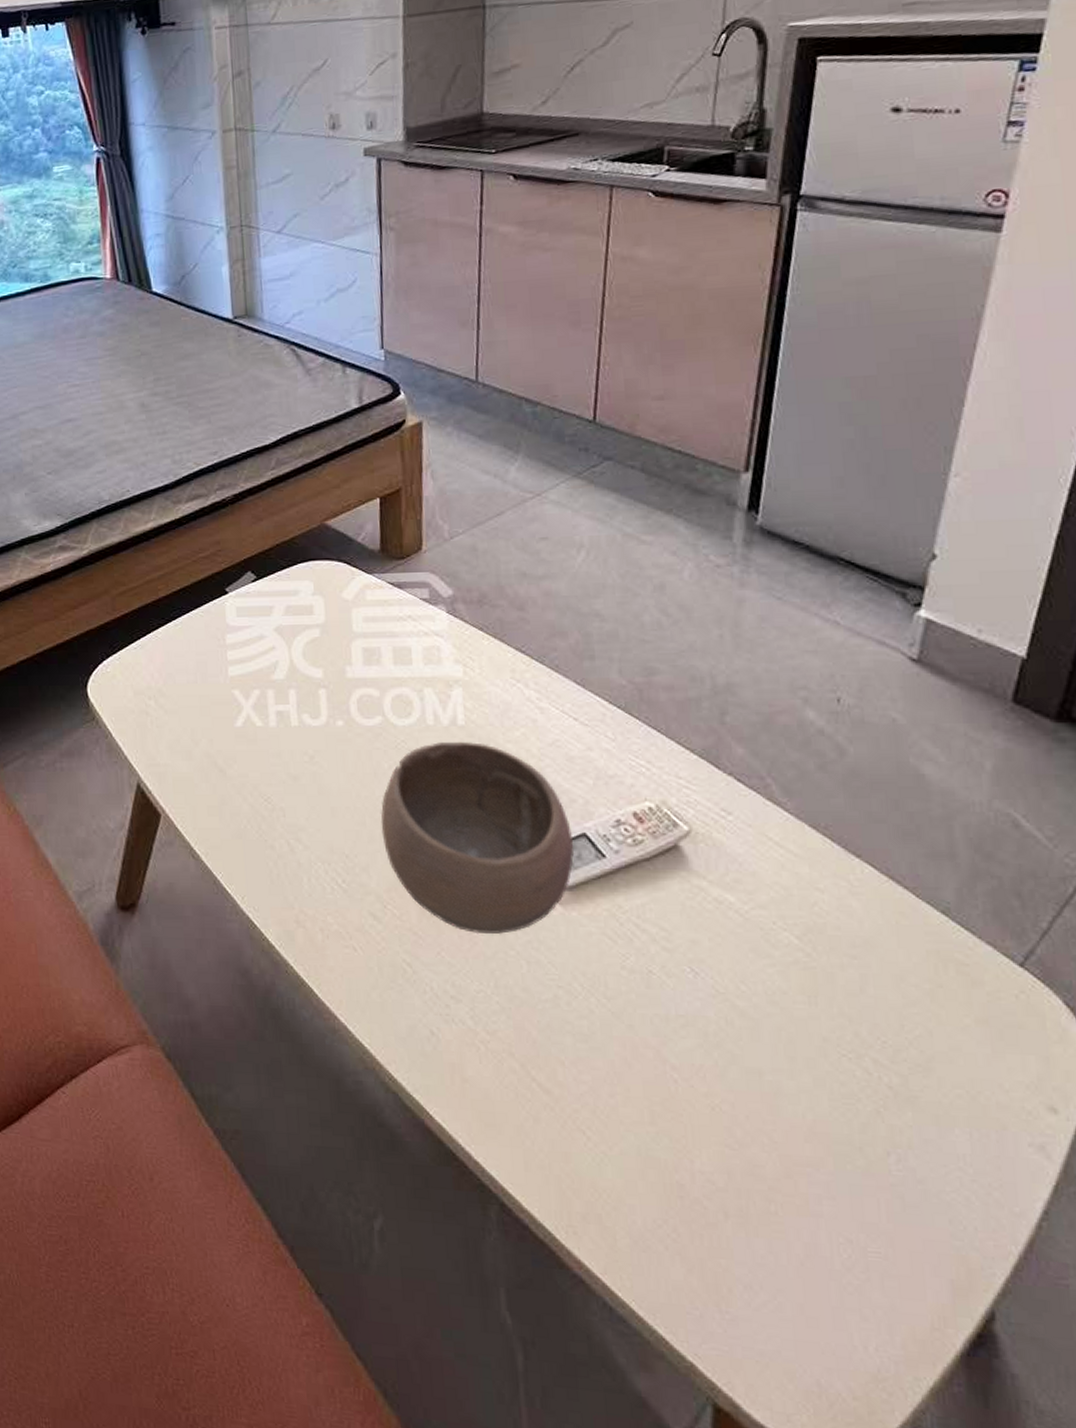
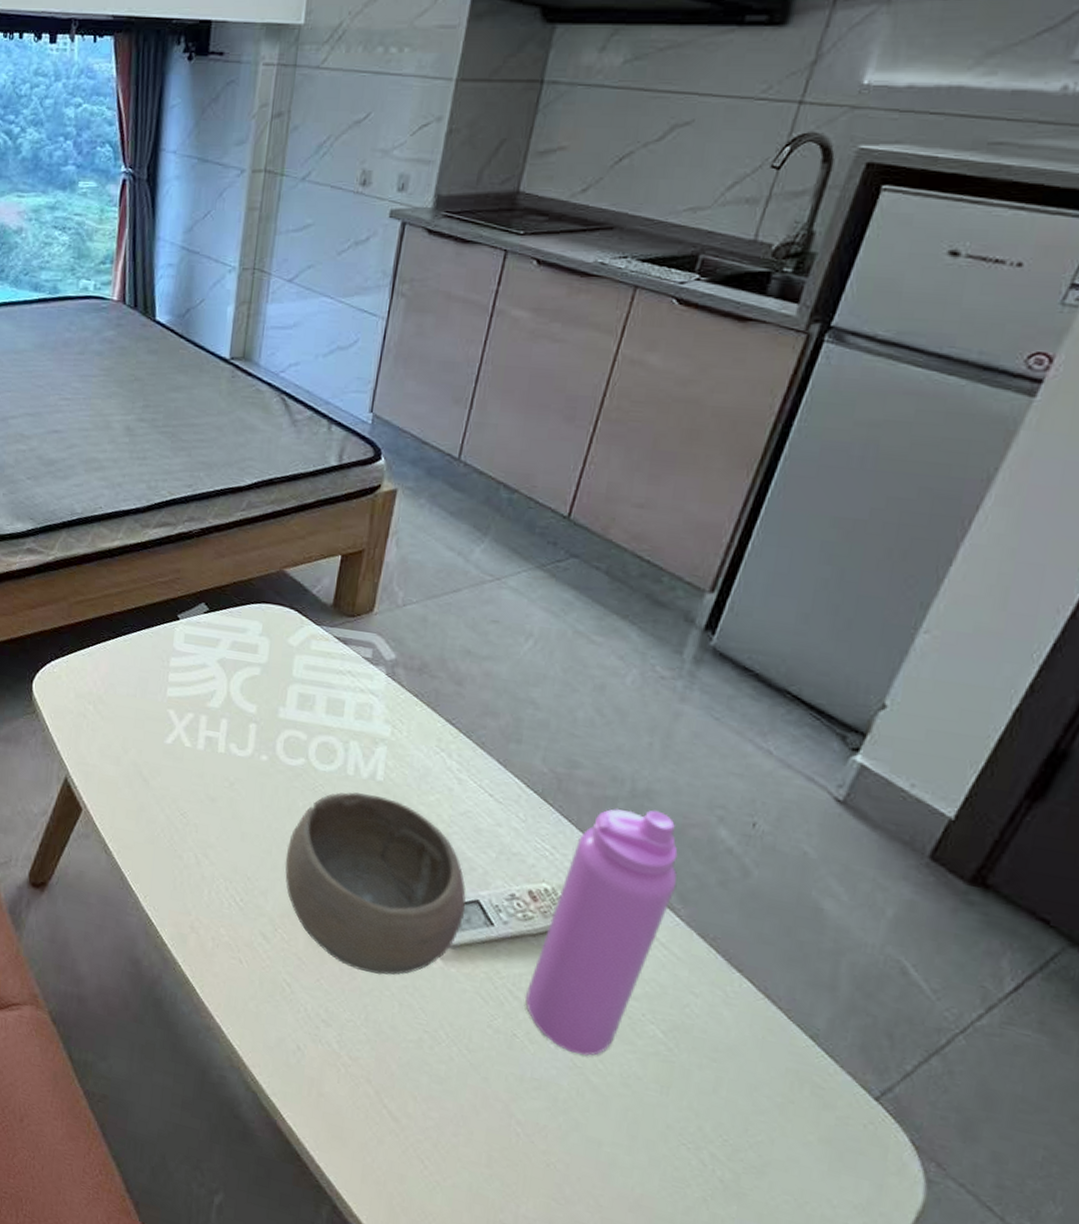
water bottle: none [652,703,778,980] -> present [525,808,678,1057]

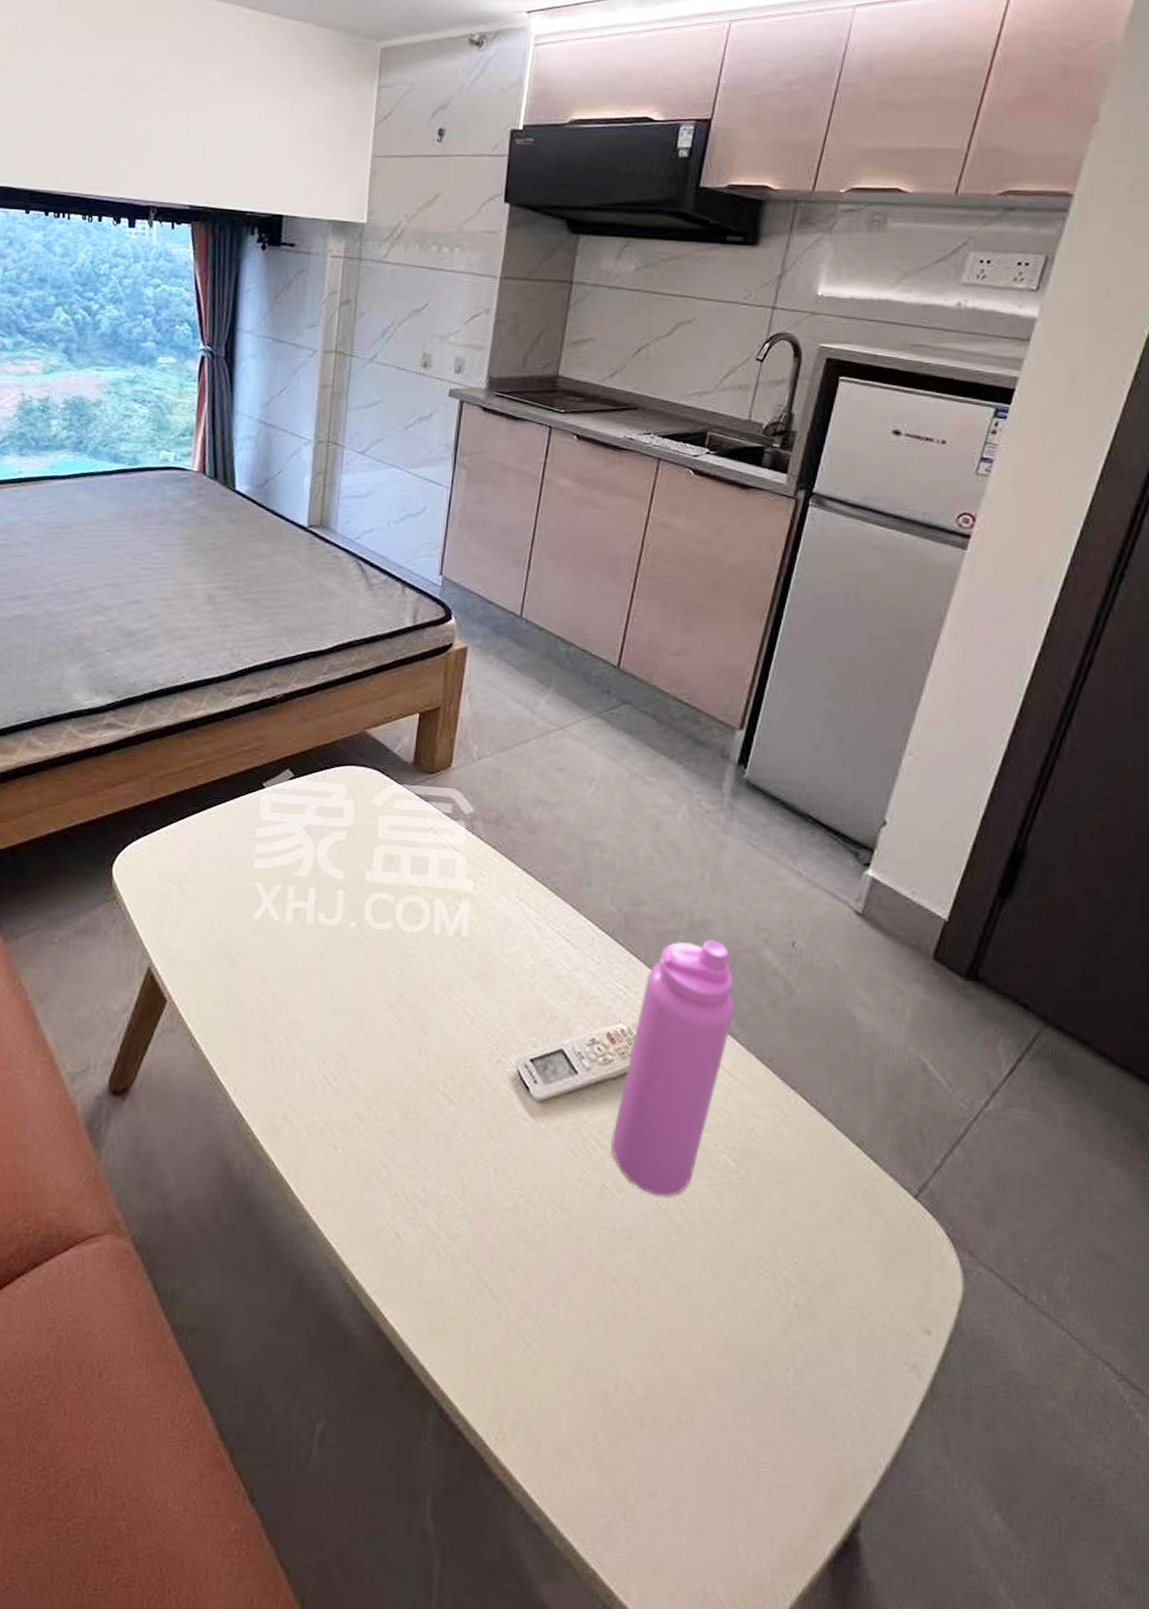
bowl: present [285,792,466,976] -> none [377,951,551,1143]

